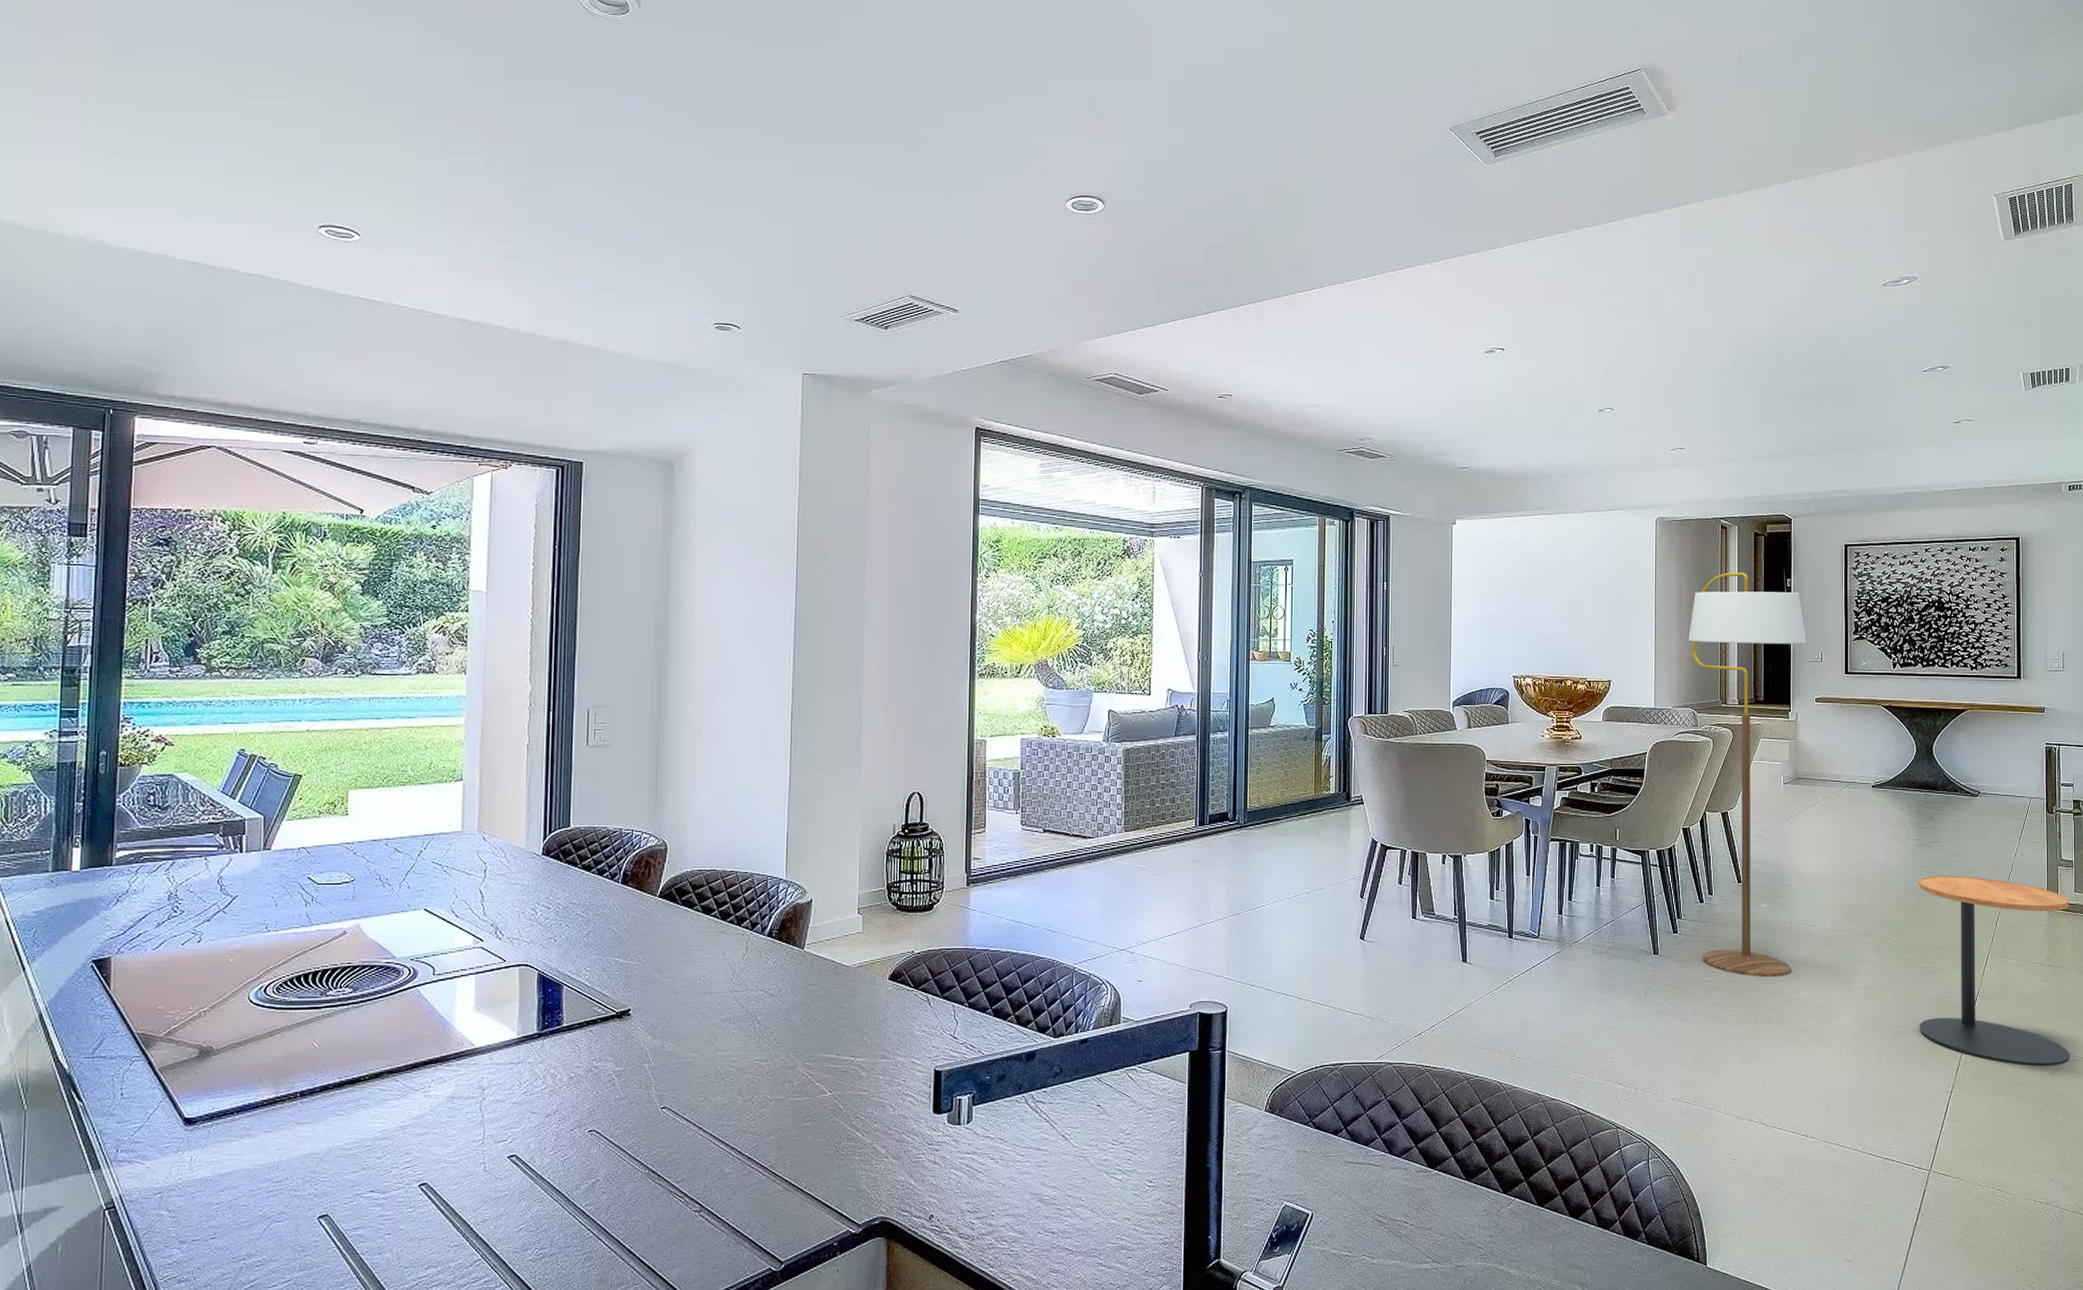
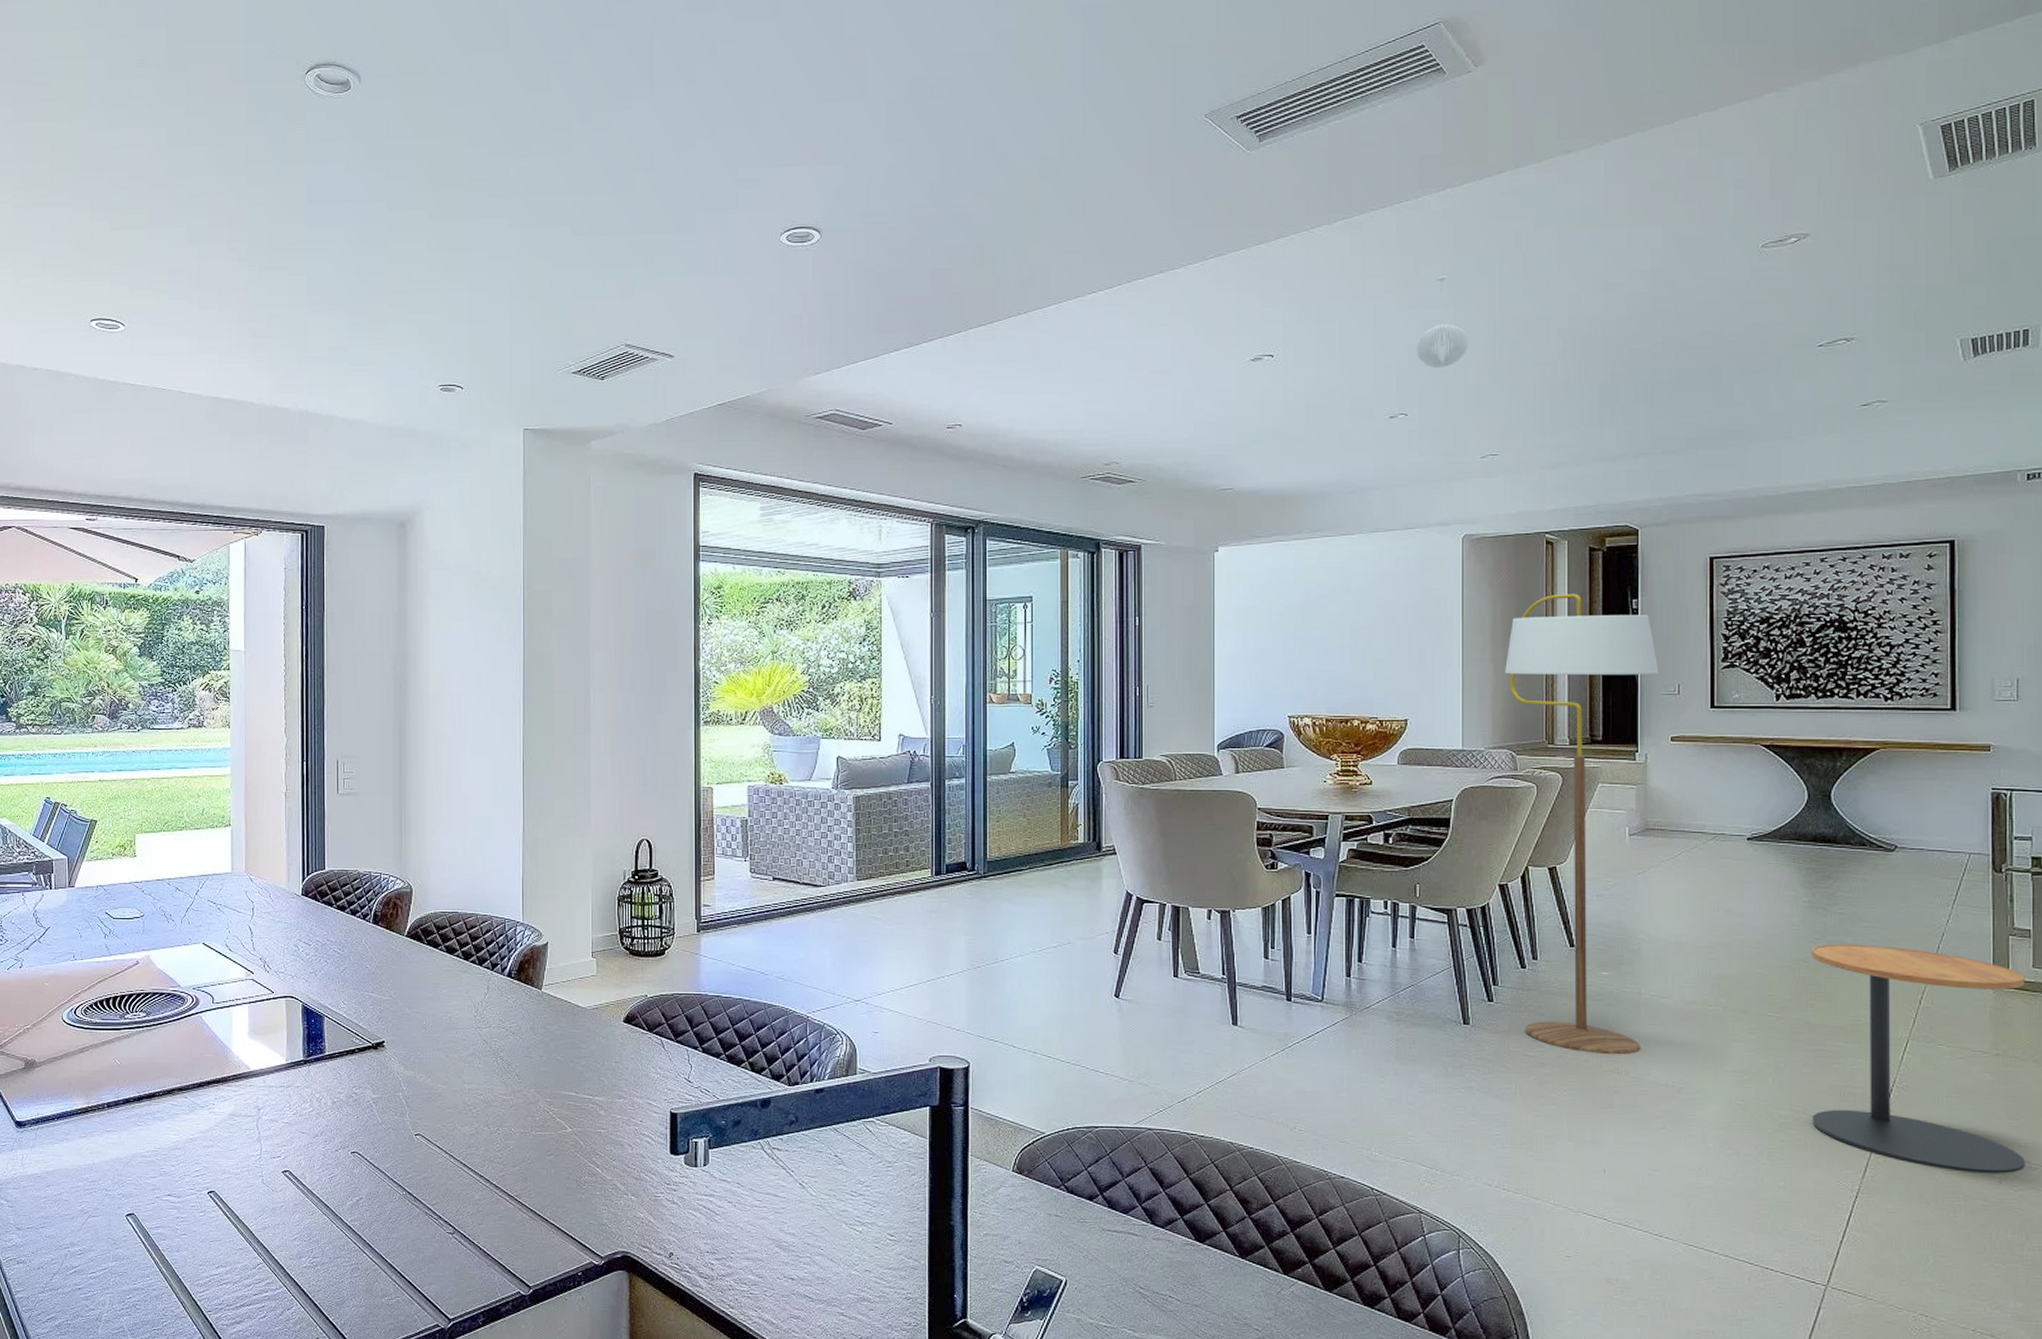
pendant light: none [1620,289,1661,370] -> present [1416,275,1468,368]

